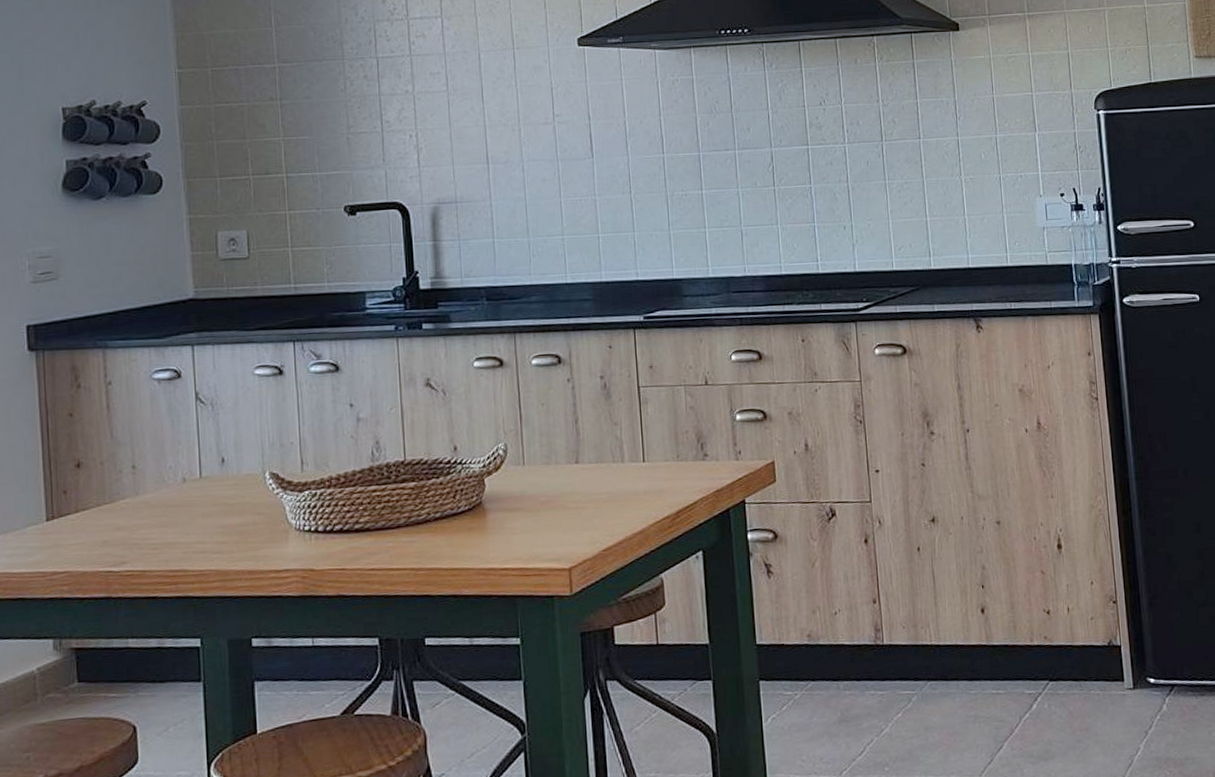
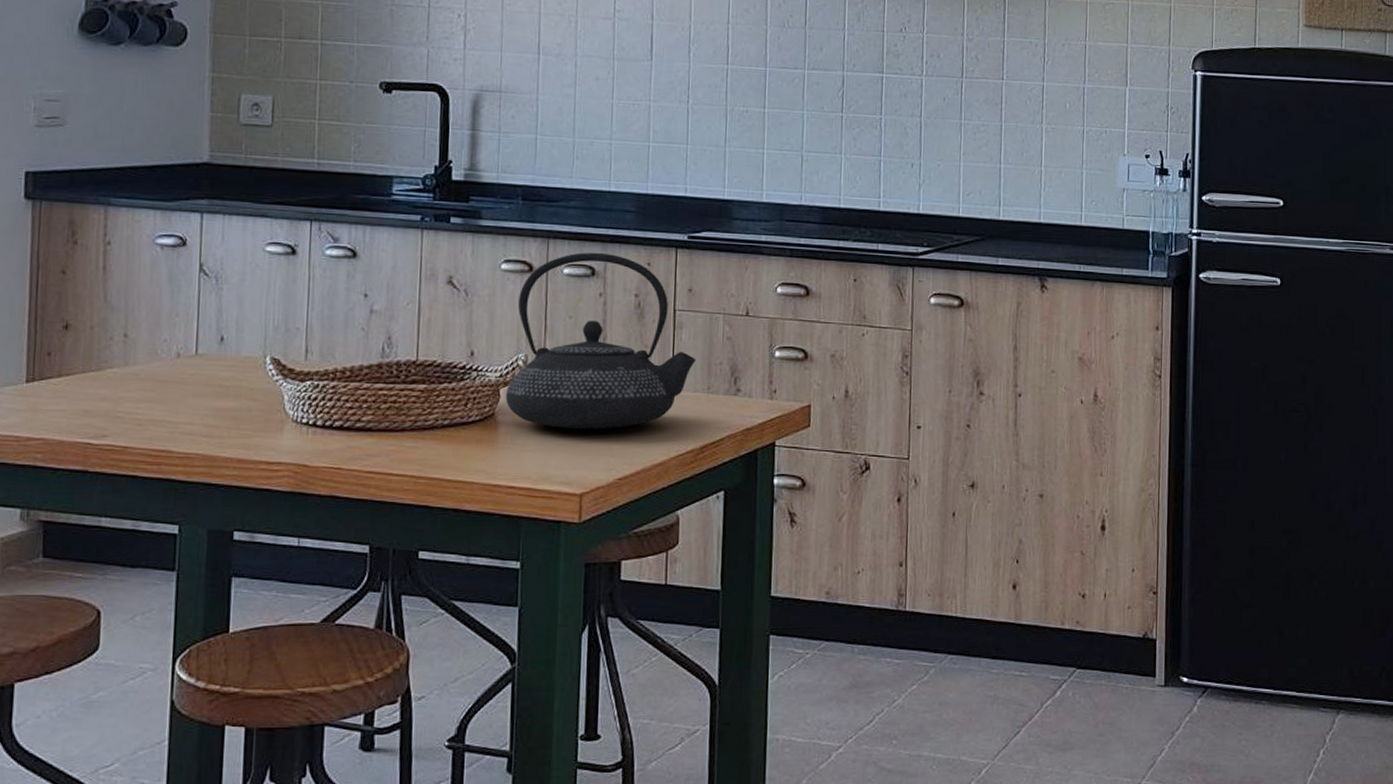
teapot: none [490,341,664,509] -> present [505,252,697,430]

